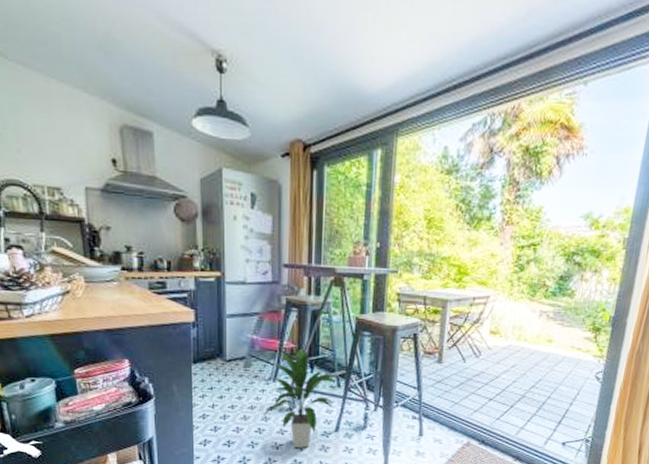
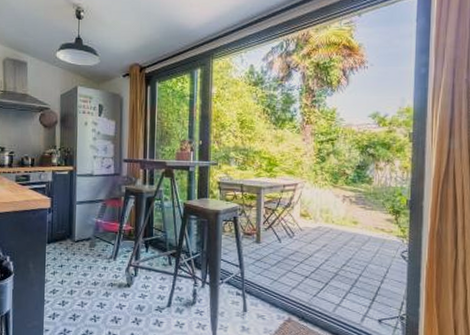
indoor plant: present [261,348,340,448] -> none [102,230,171,322]

